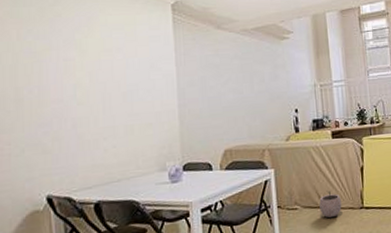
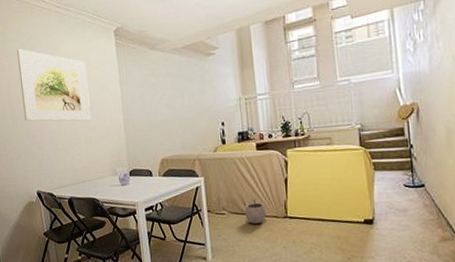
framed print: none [33,14,135,106] -> present [17,48,91,121]

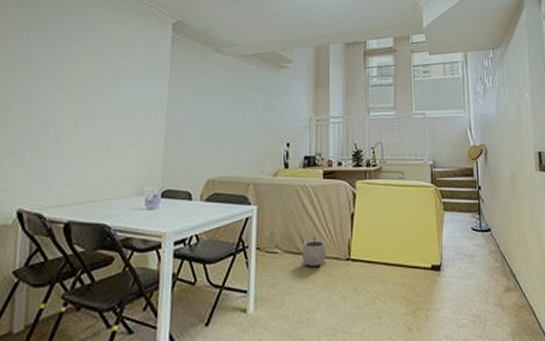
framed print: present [17,48,91,121] -> none [23,22,127,124]

